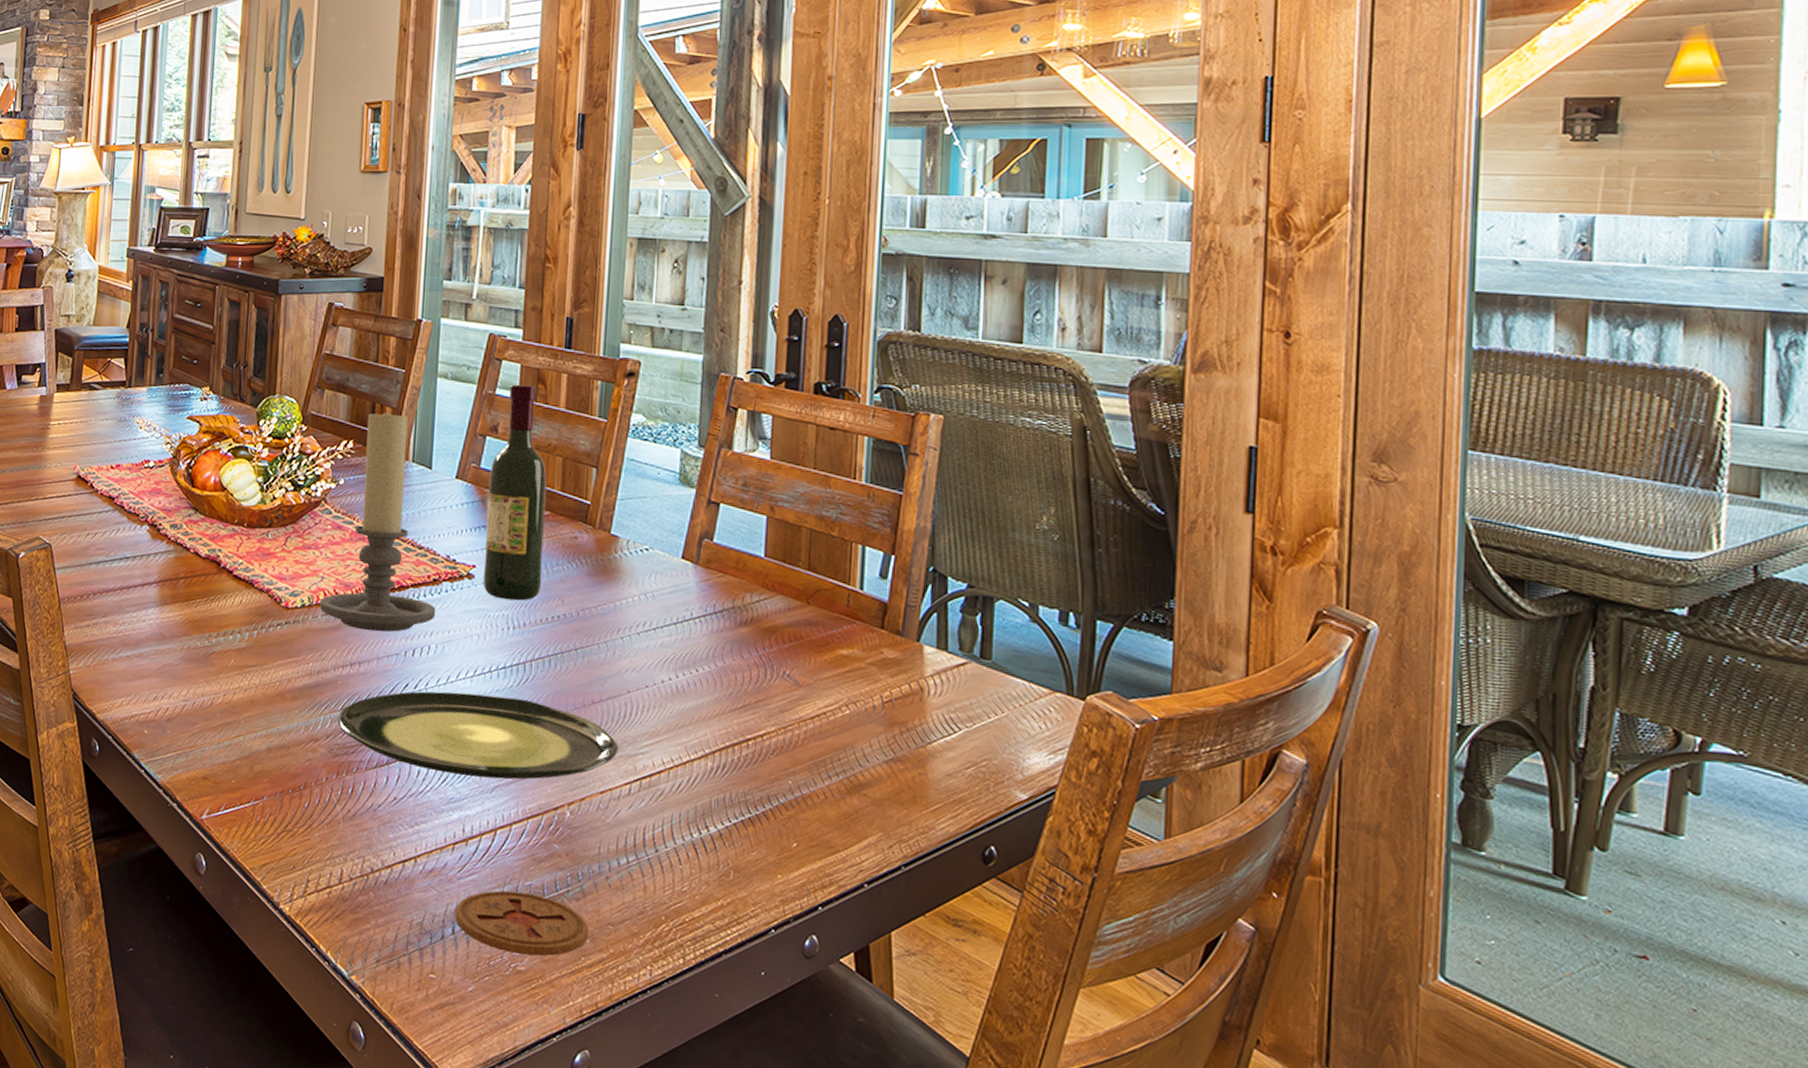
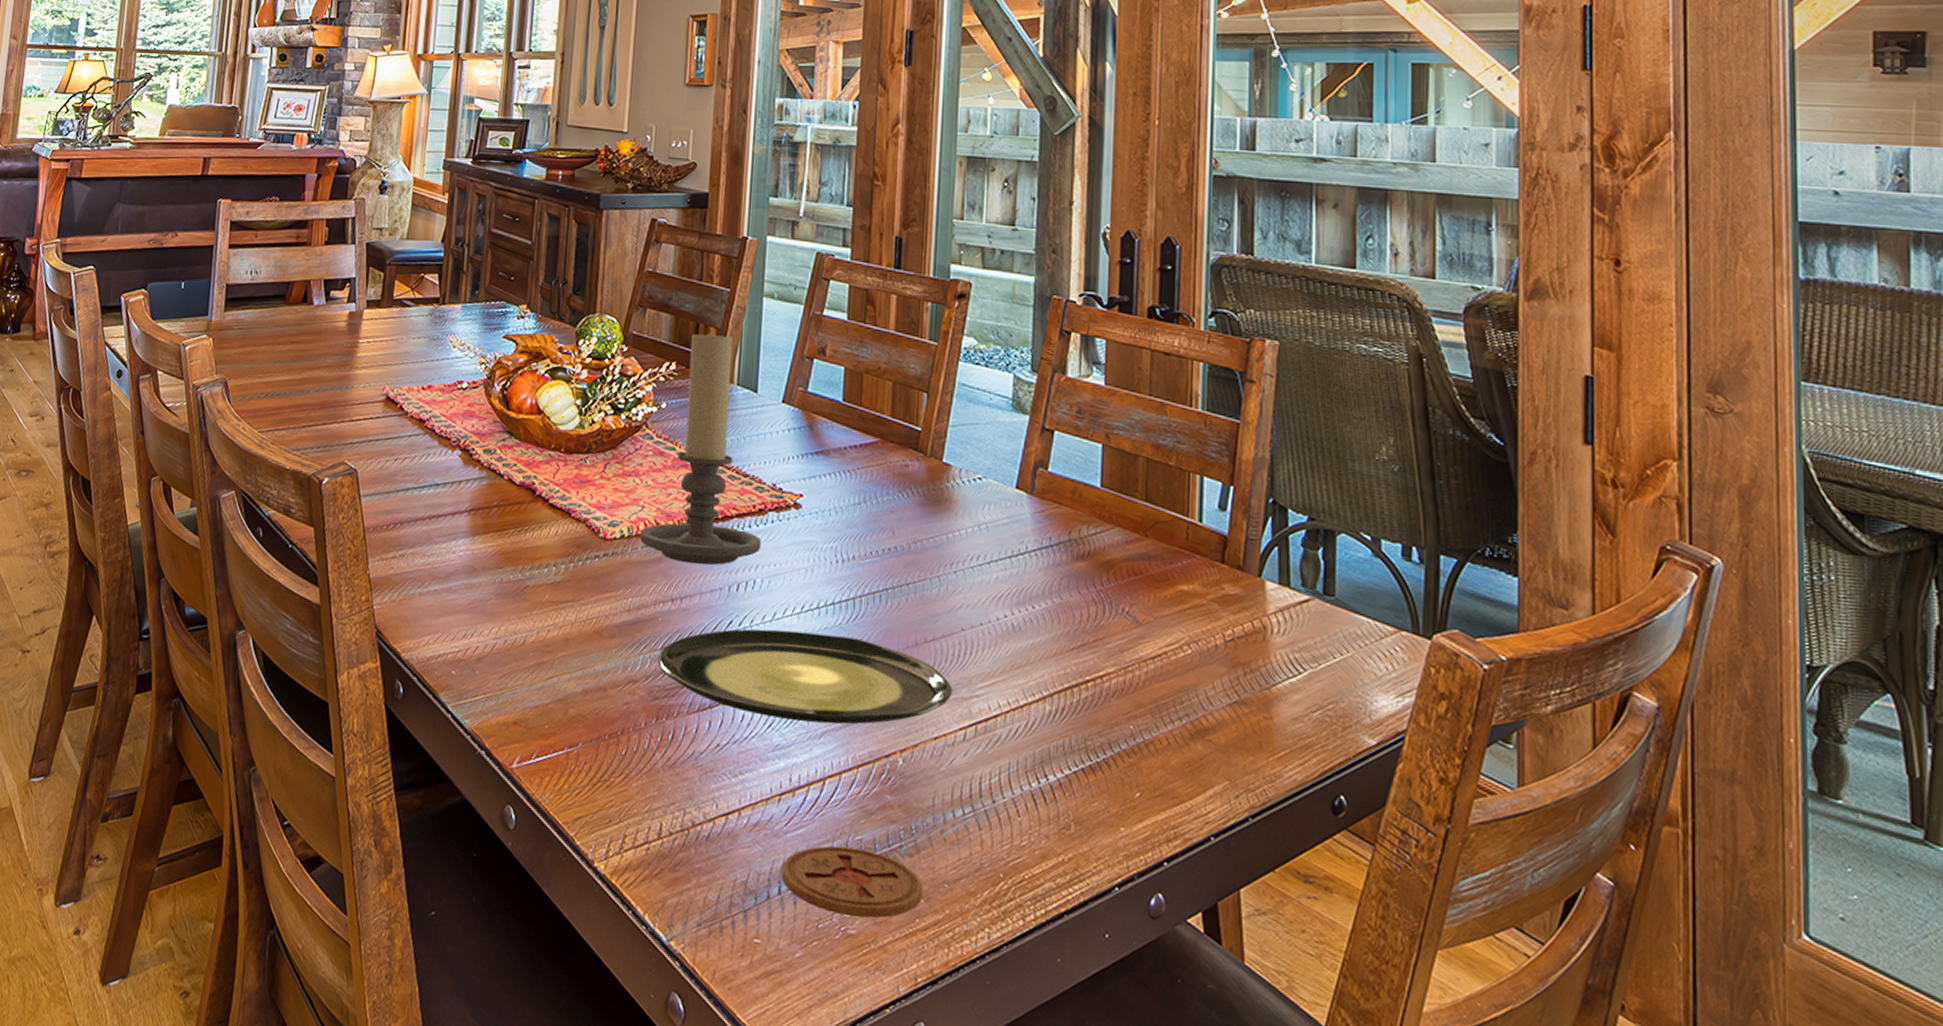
wine bottle: present [482,384,547,601] -> none [810,305,876,533]

